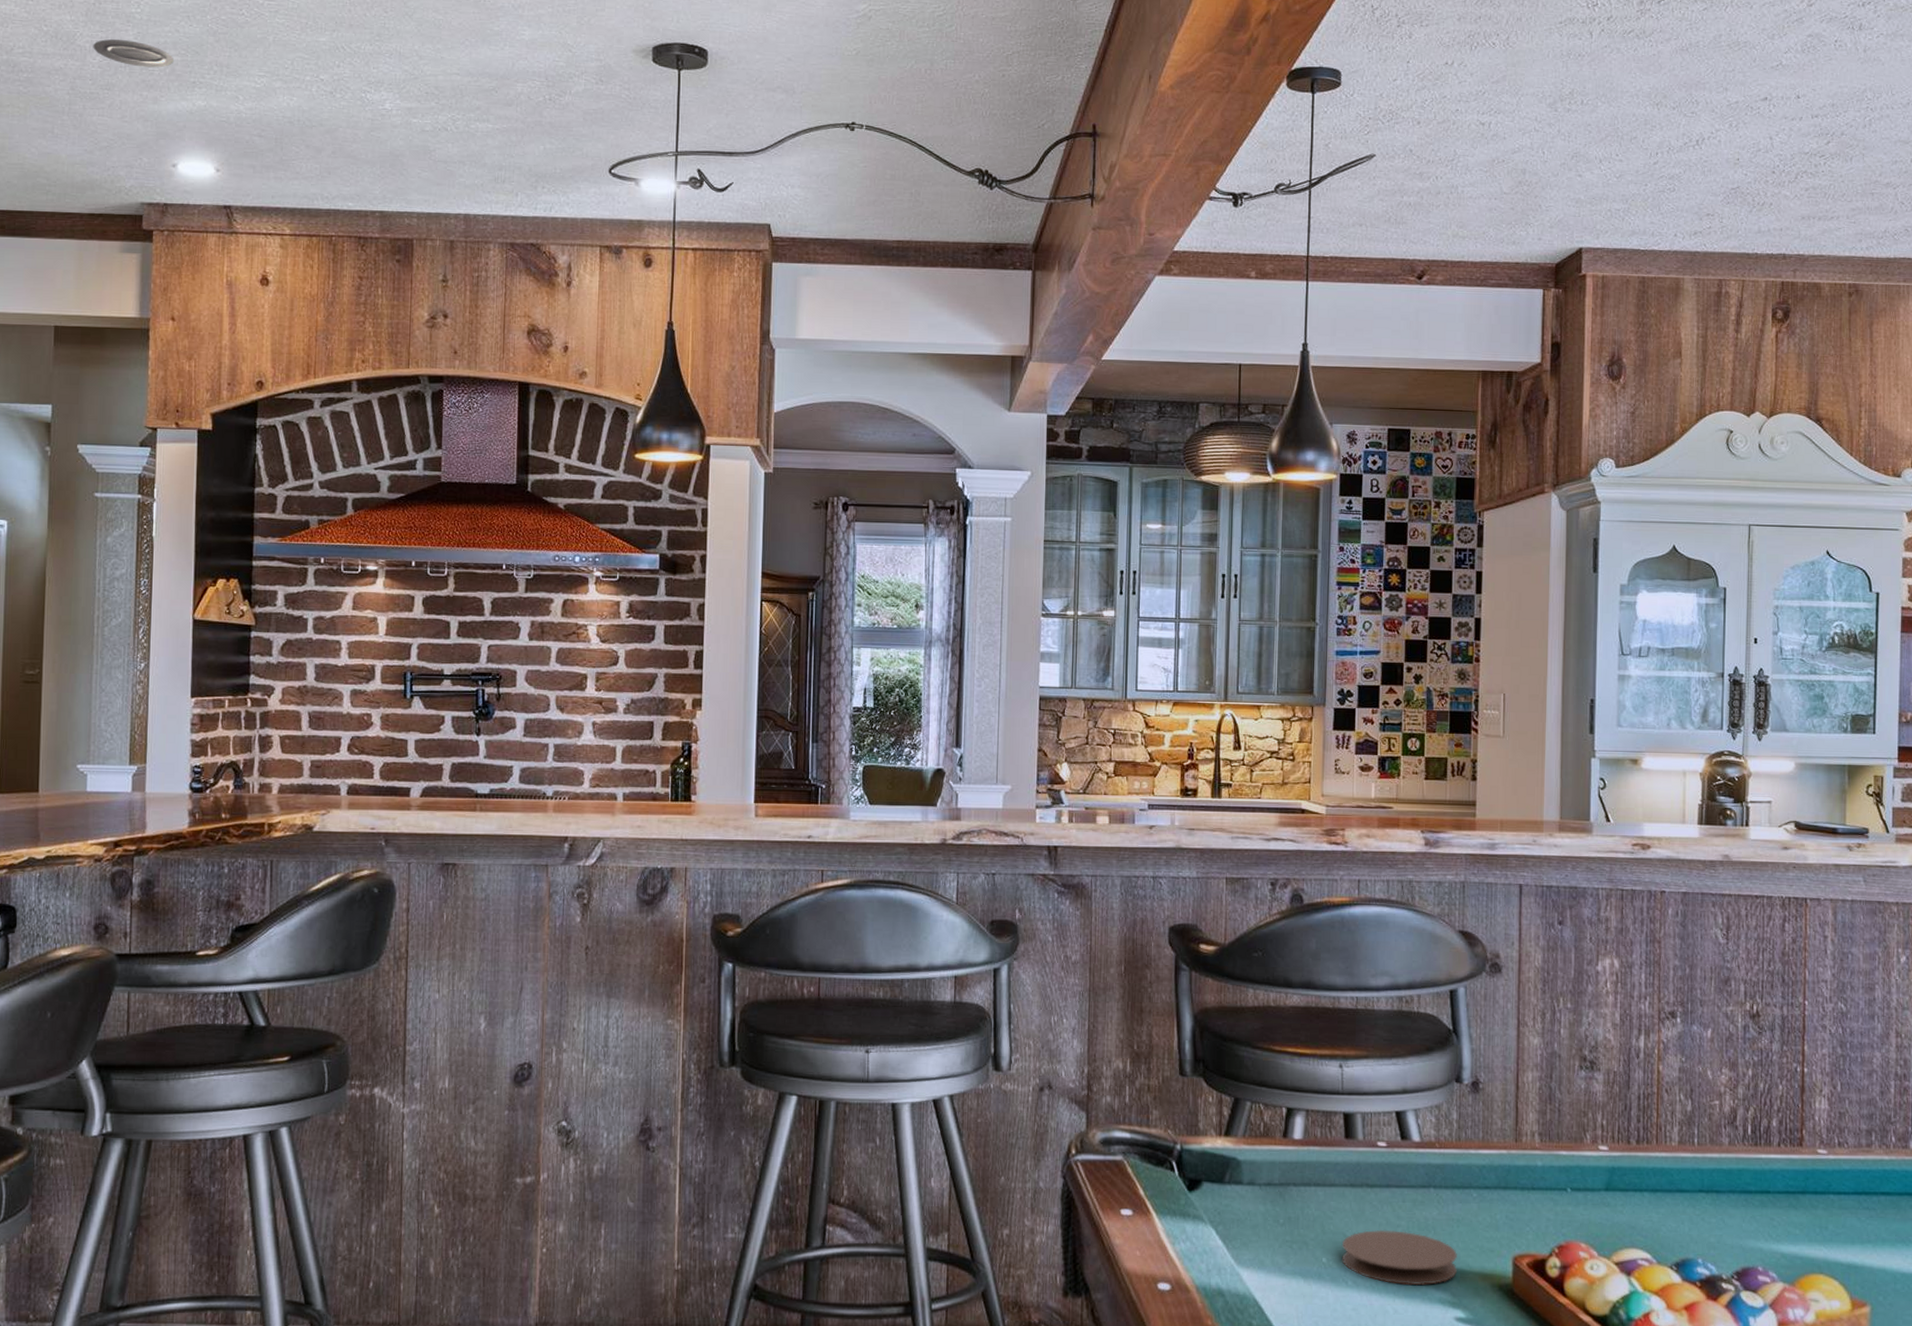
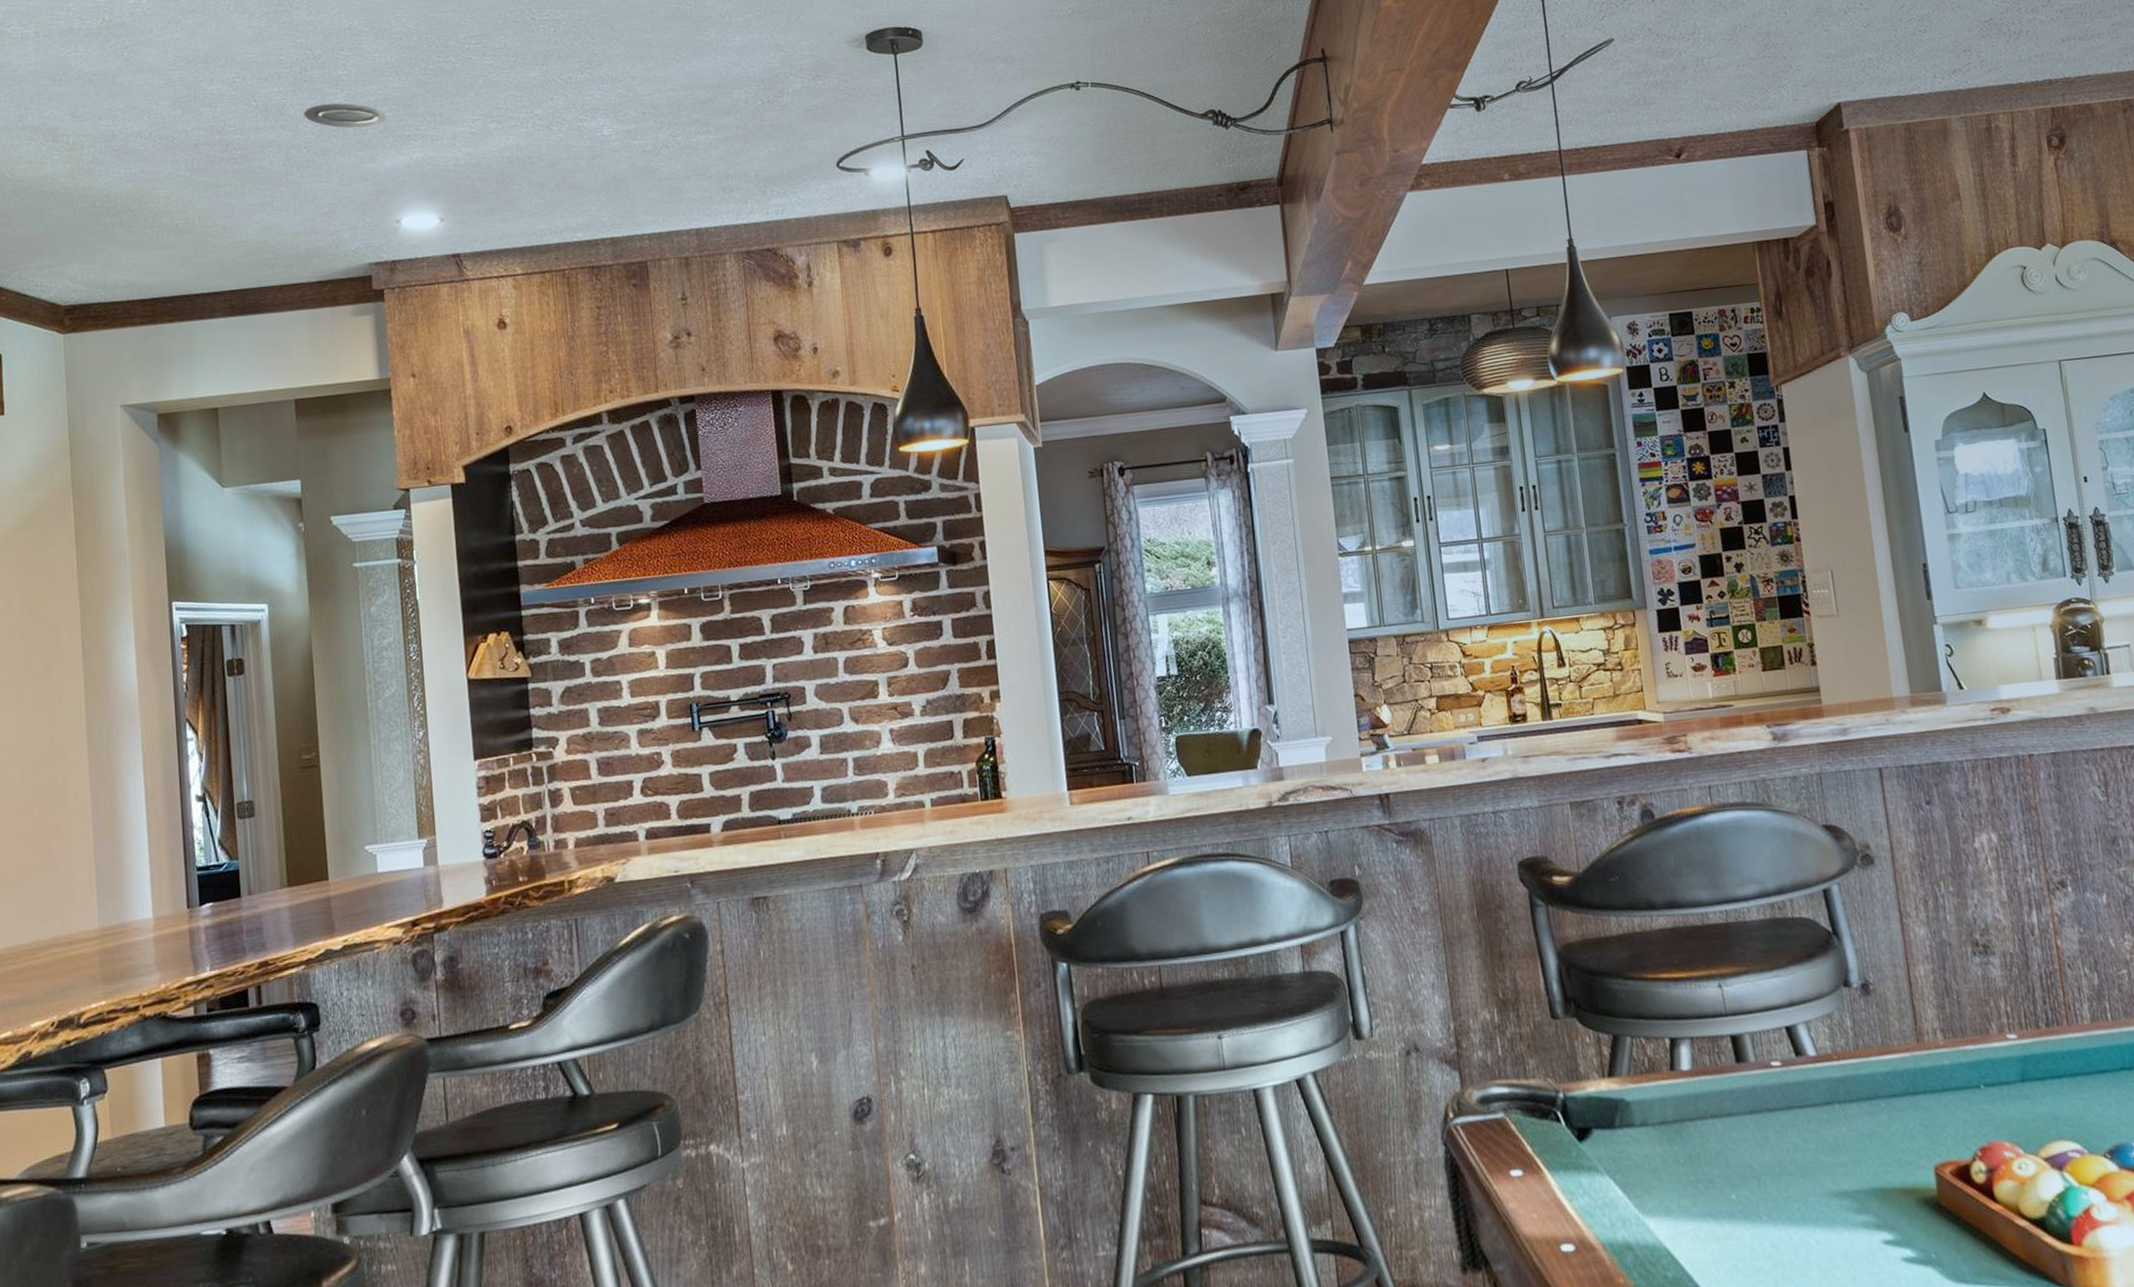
coaster: present [1341,1229,1458,1286] -> none [1749,1154,1878,1213]

